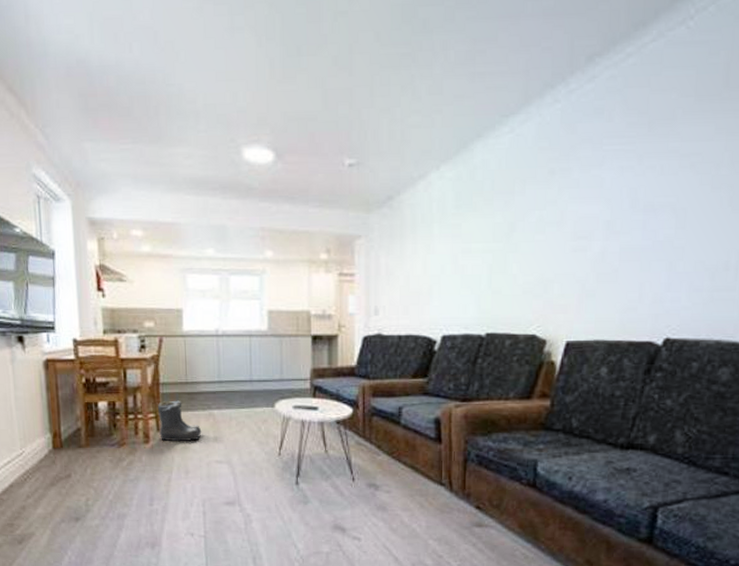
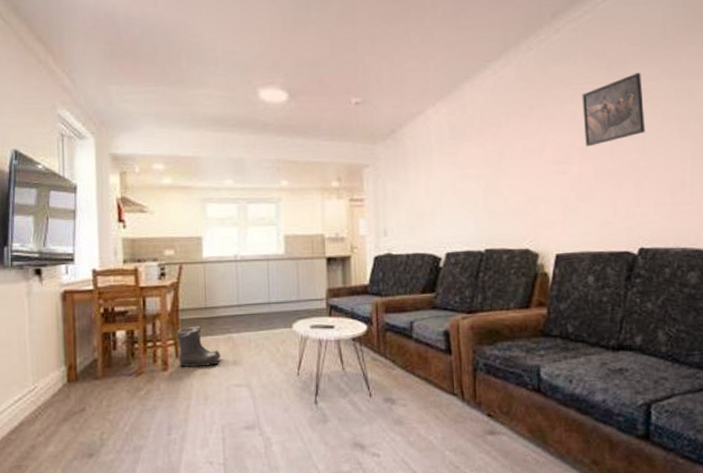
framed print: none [613,131,691,220] -> present [582,73,645,147]

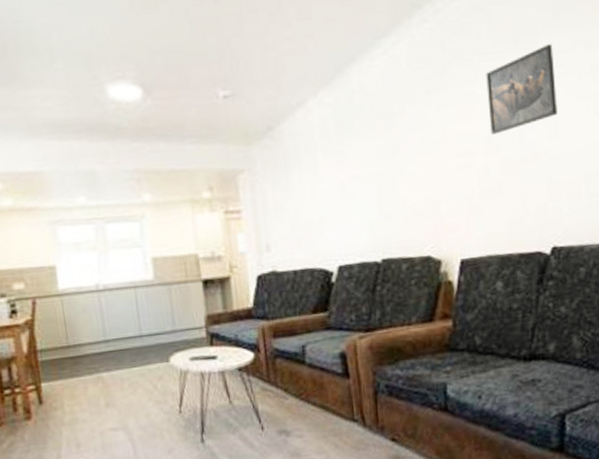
boots: present [177,326,221,368] -> none [38,367,91,414]

